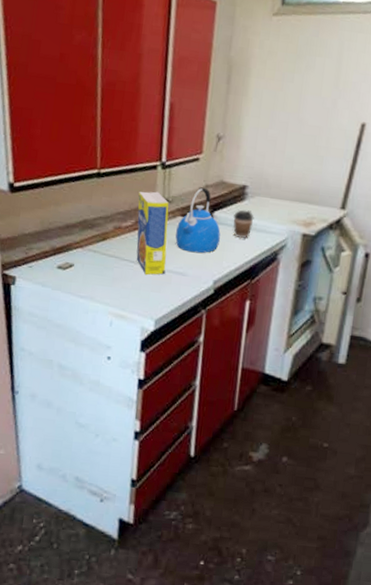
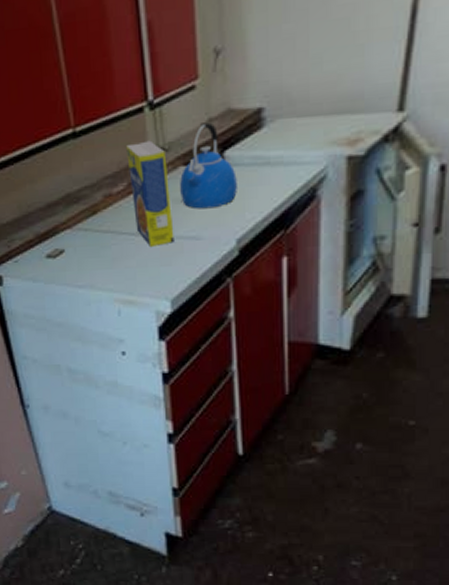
coffee cup: present [232,209,254,238] -> none [249,140,279,178]

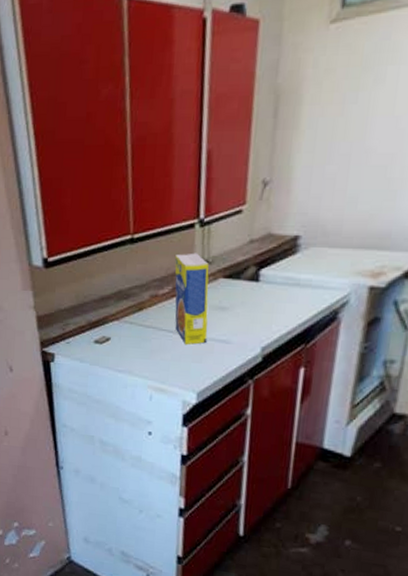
kettle: present [180,122,237,209] -> none [217,243,269,318]

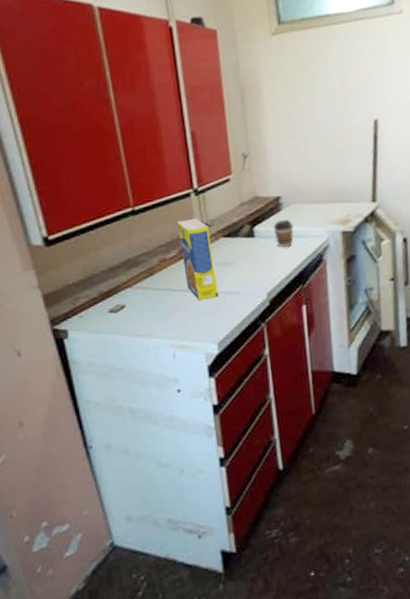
coffee cup: none [282,264,309,297] -> present [272,219,294,247]

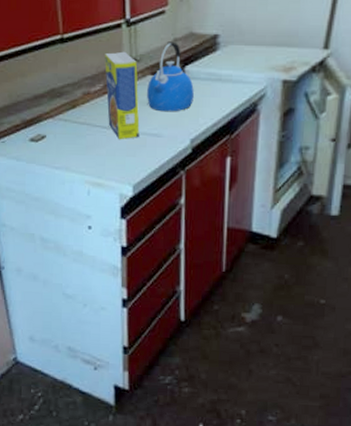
kettle: none [221,205,265,271] -> present [147,41,194,112]
coffee cup: present [272,219,294,247] -> none [205,61,229,91]

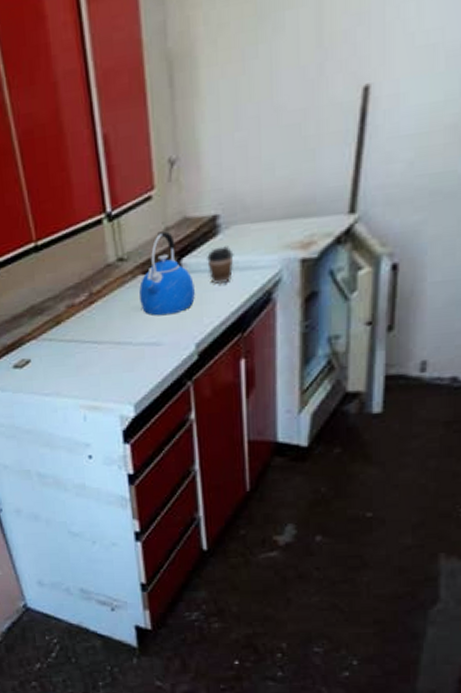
legume: present [105,51,140,140] -> none [87,251,136,355]
coffee cup: none [205,61,229,91] -> present [205,246,234,284]

